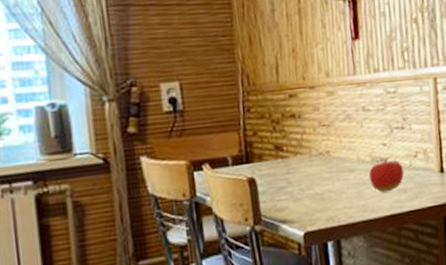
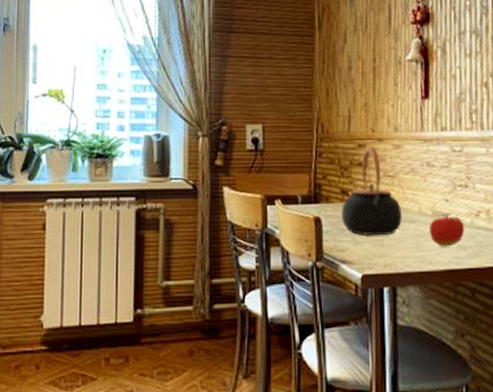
teapot: none [277,95,341,191] -> present [342,146,402,236]

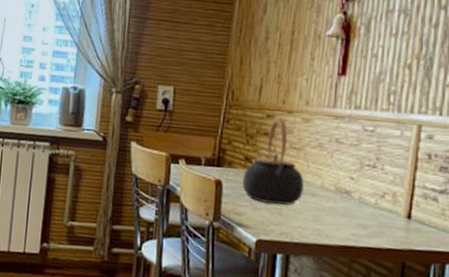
fruit: present [429,212,465,247] -> none [329,190,368,224]

